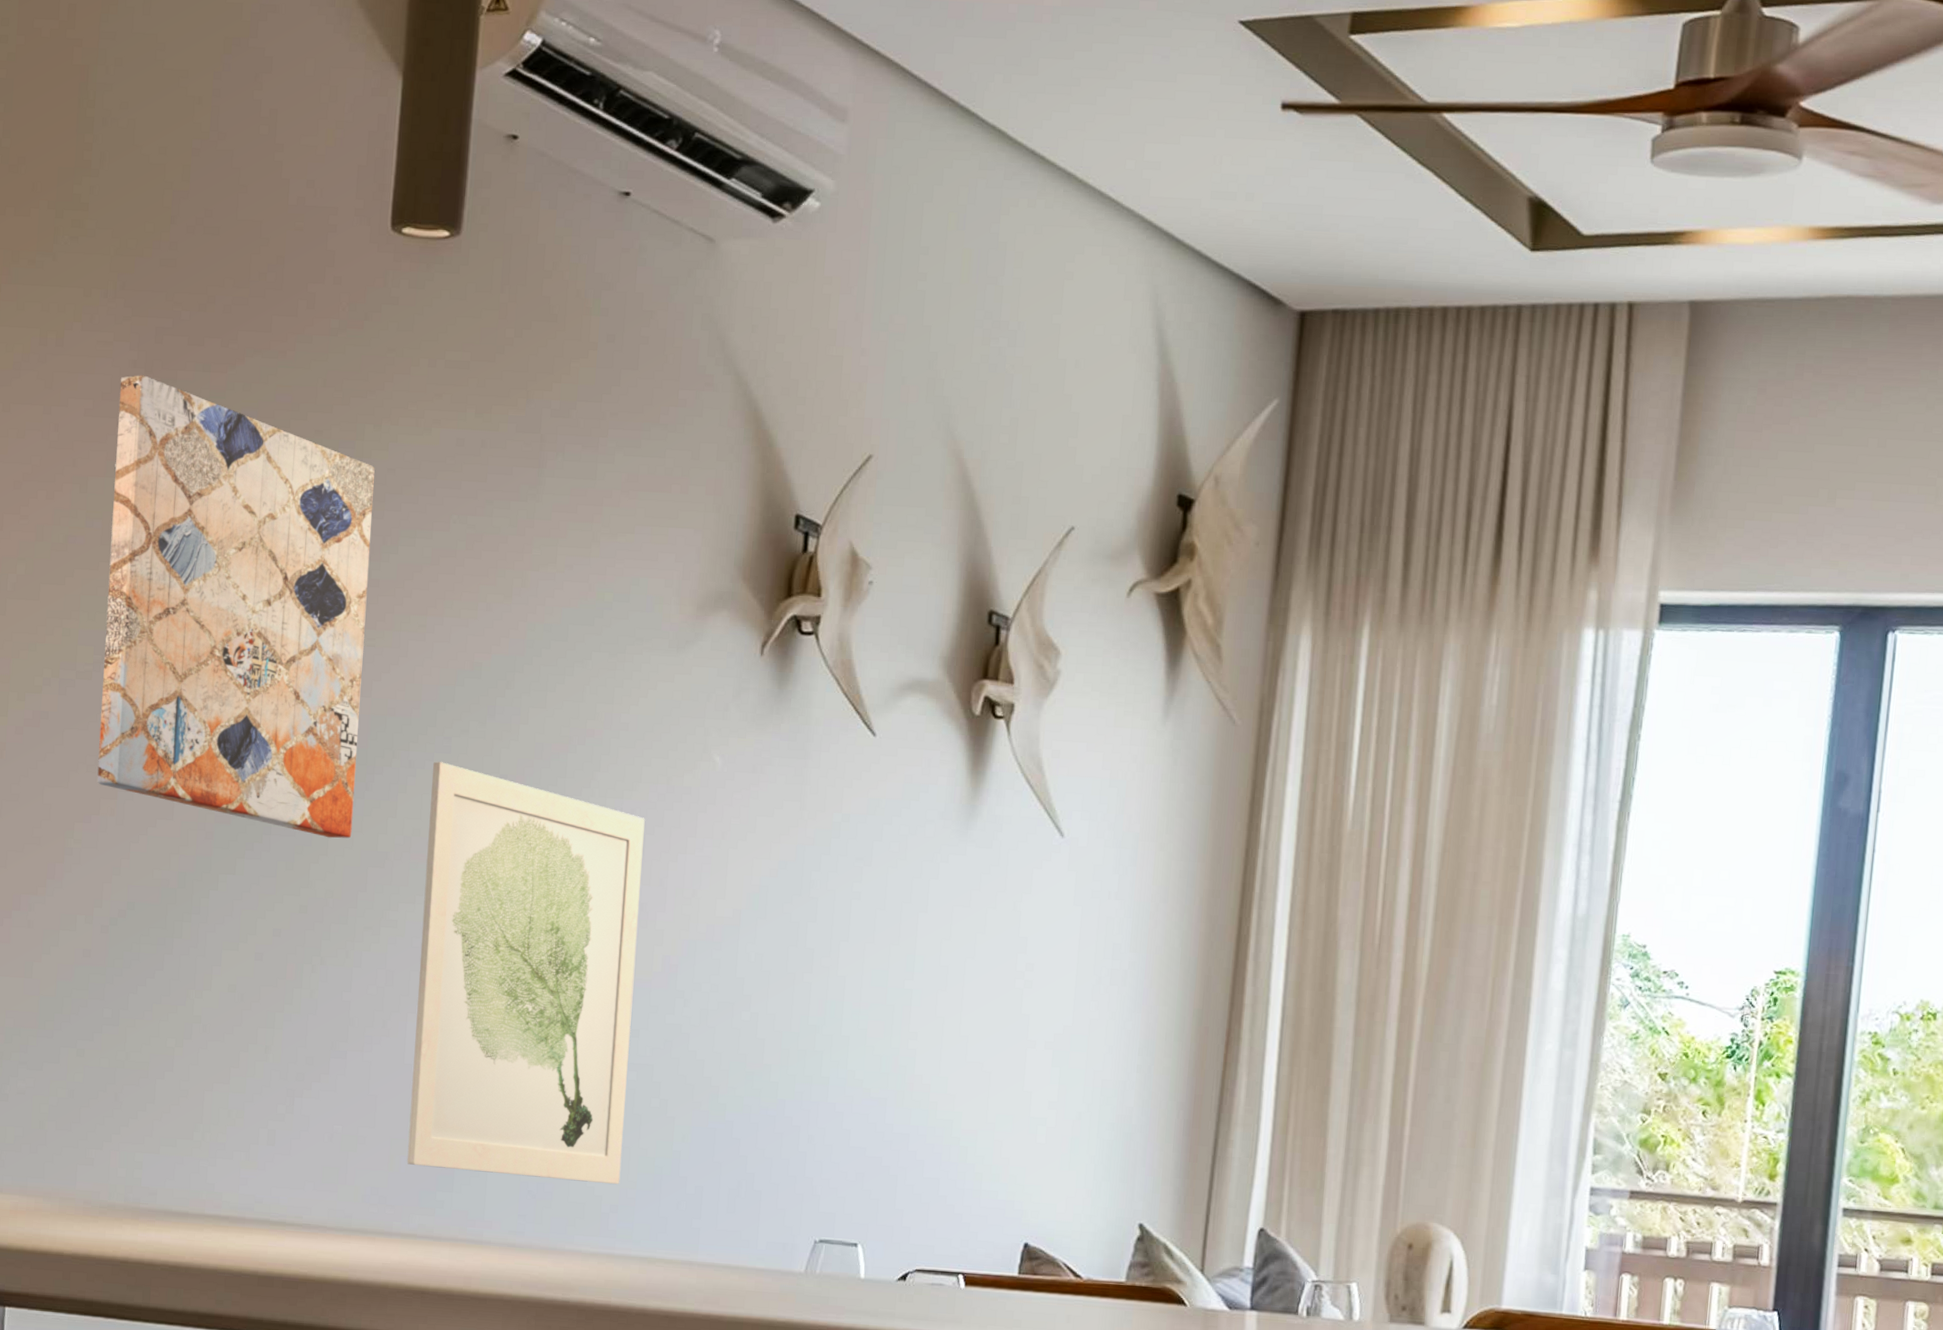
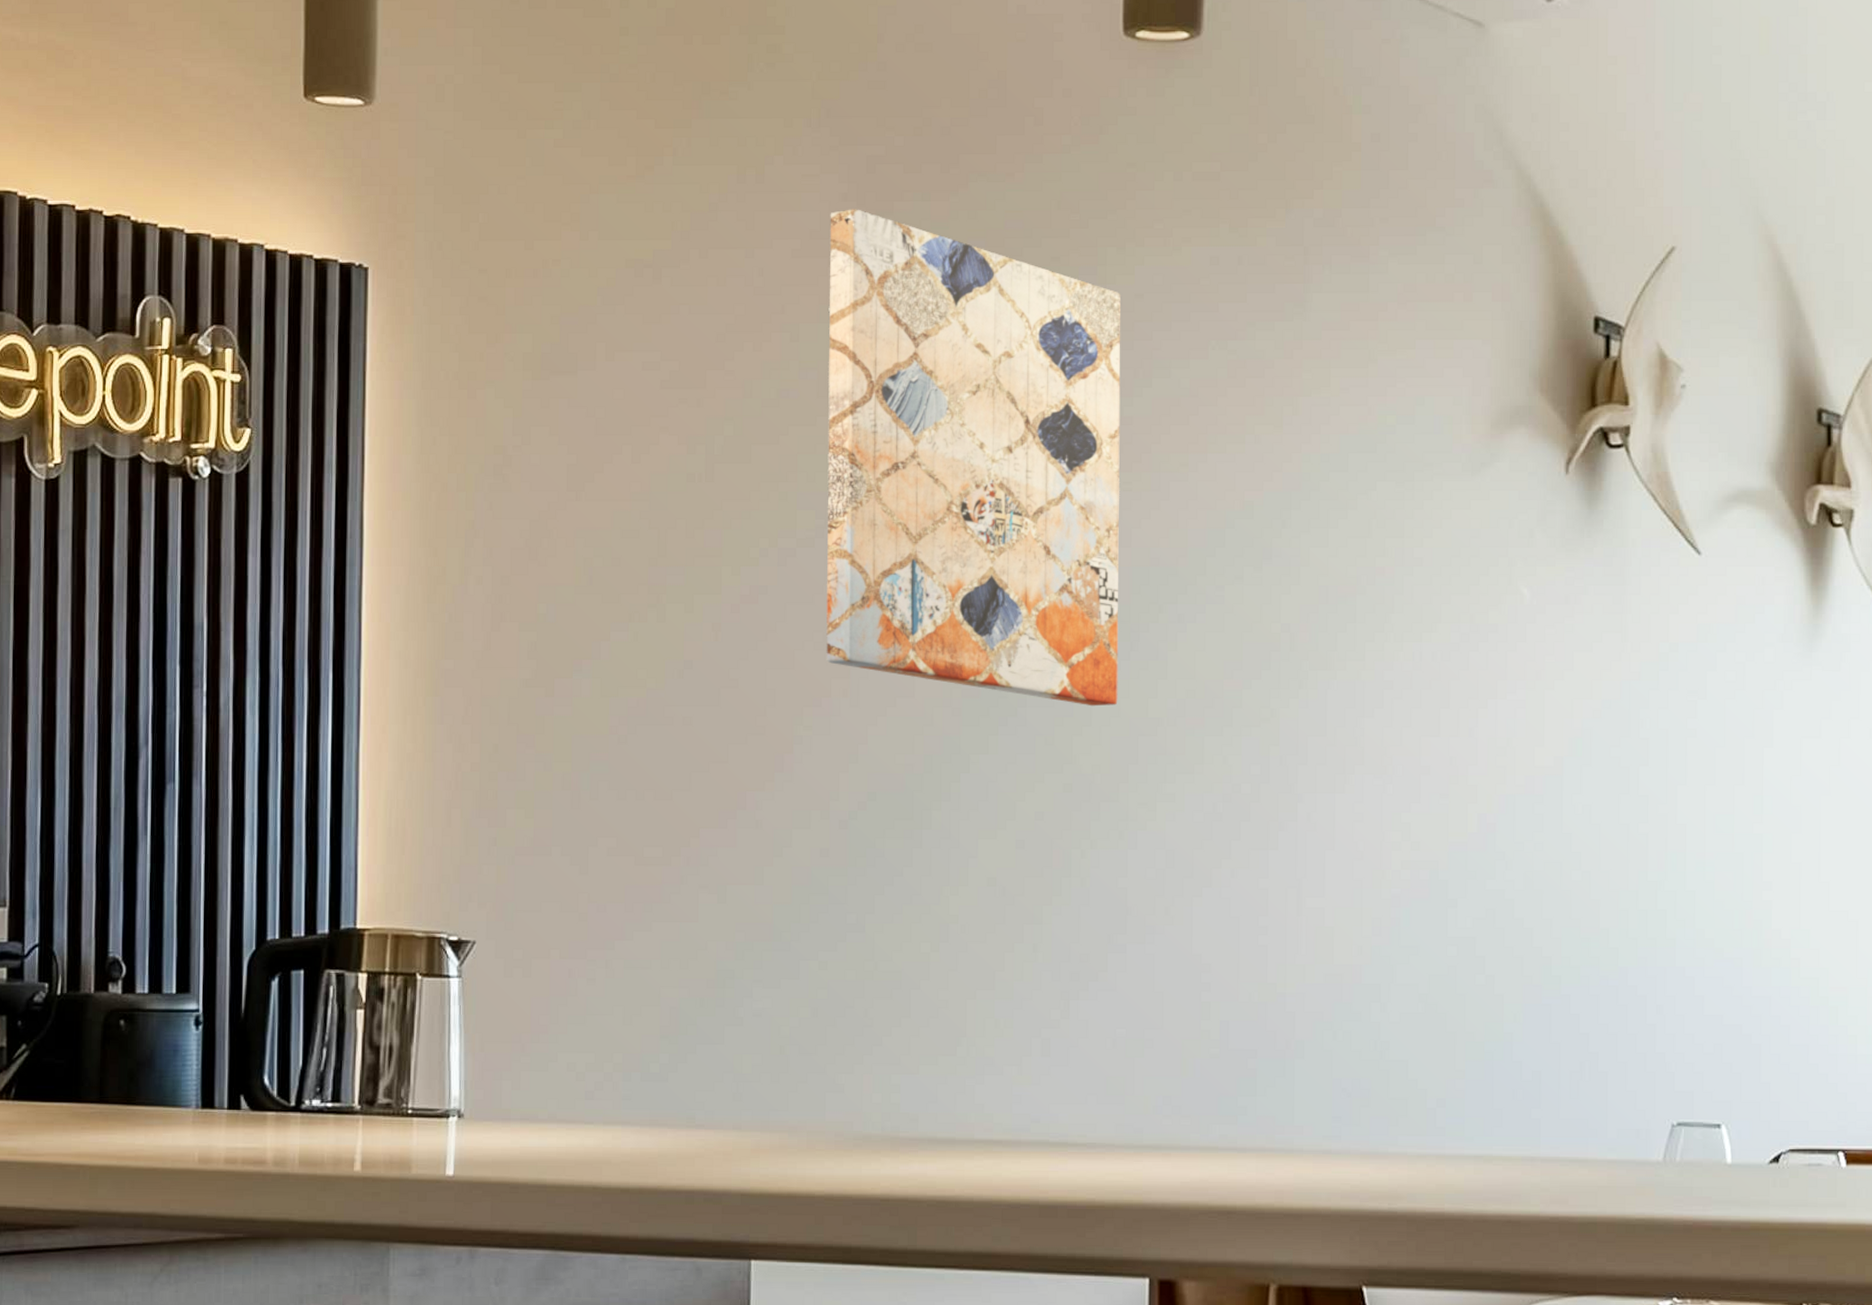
wall art: present [407,761,645,1185] -> none [1202,614,1448,1076]

